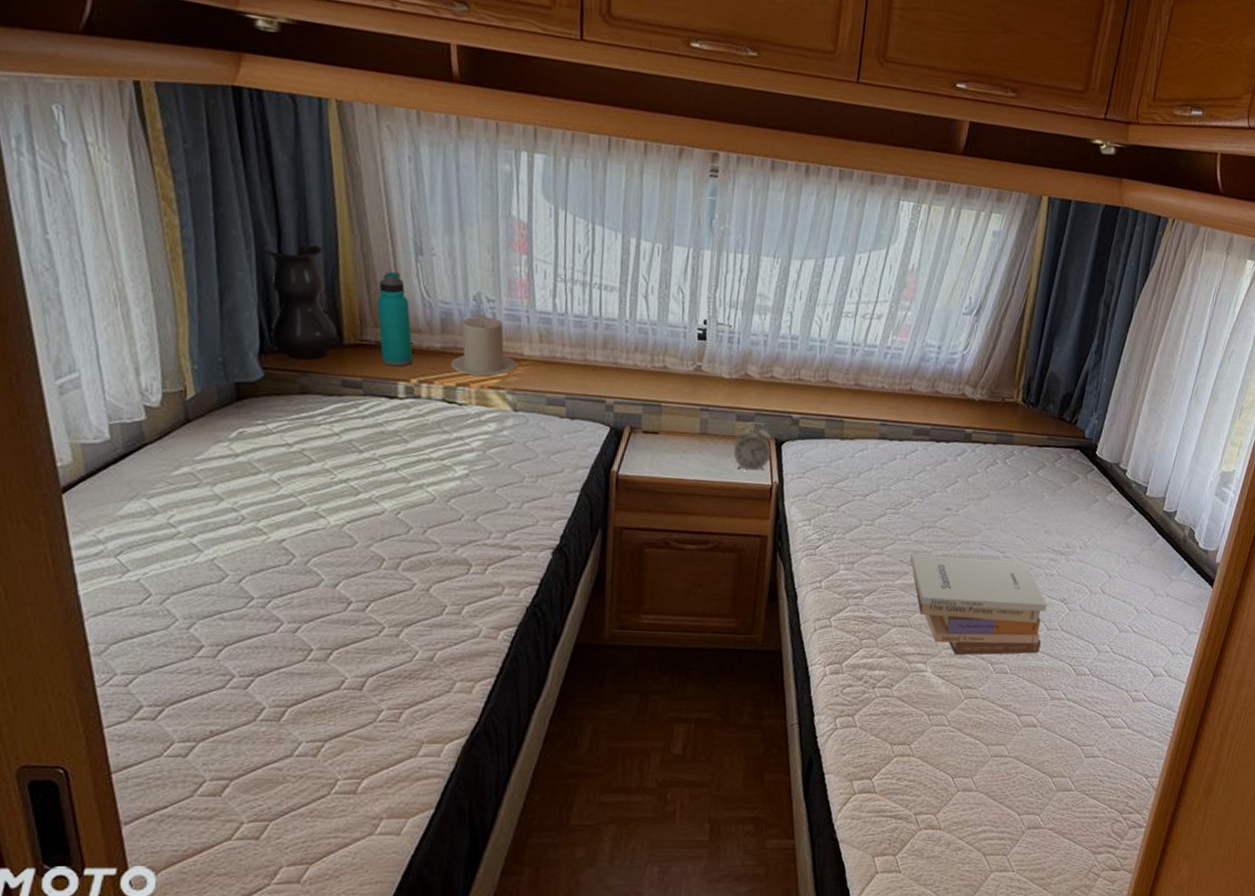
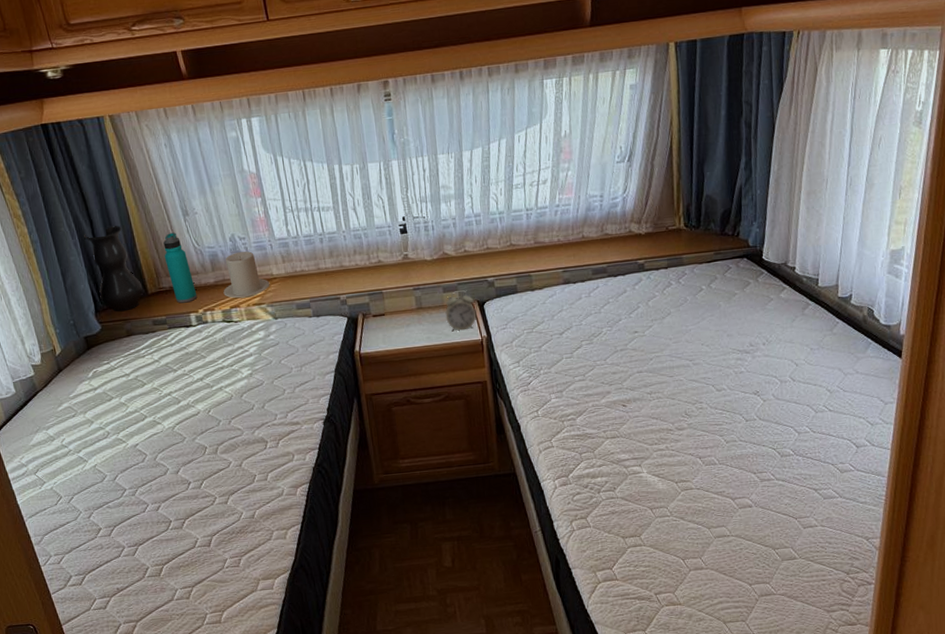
books: present [909,553,1047,655] -> none [609,365,743,454]

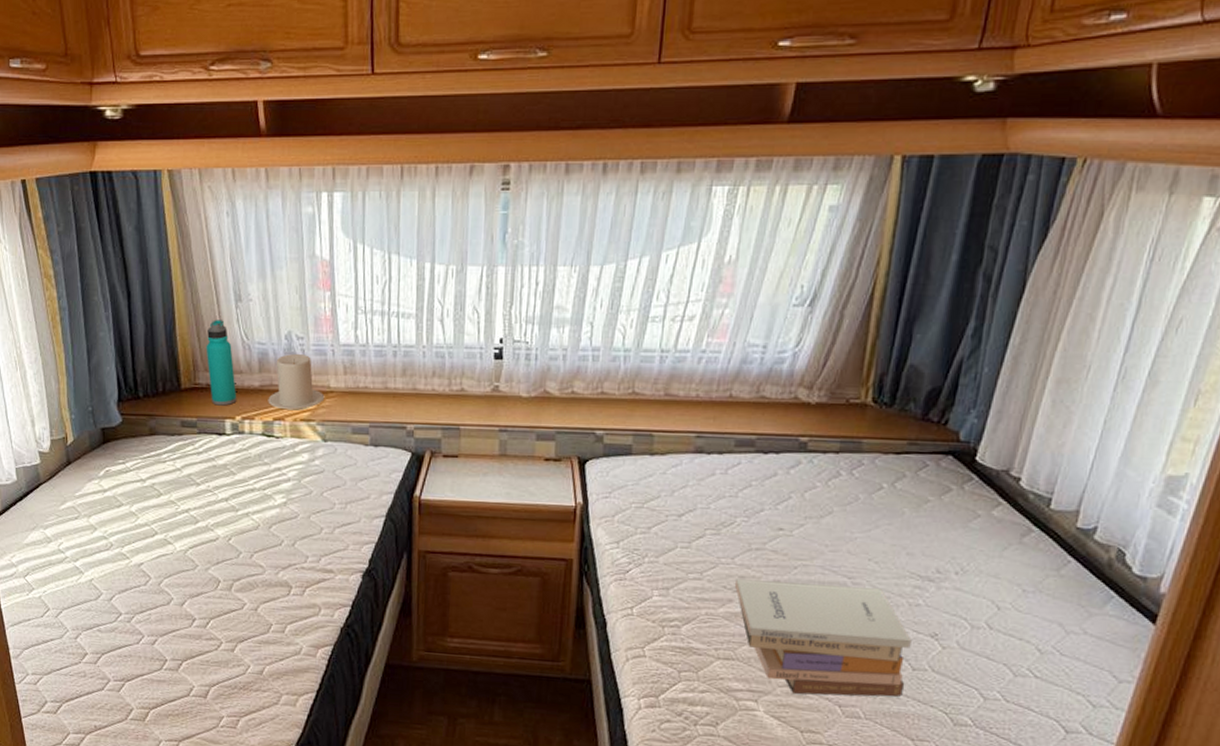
vase: present [84,226,142,312] -> none [118,303,175,406]
alarm clock: present [445,290,477,332] -> none [534,441,574,492]
books: none [609,365,743,454] -> present [734,579,912,697]

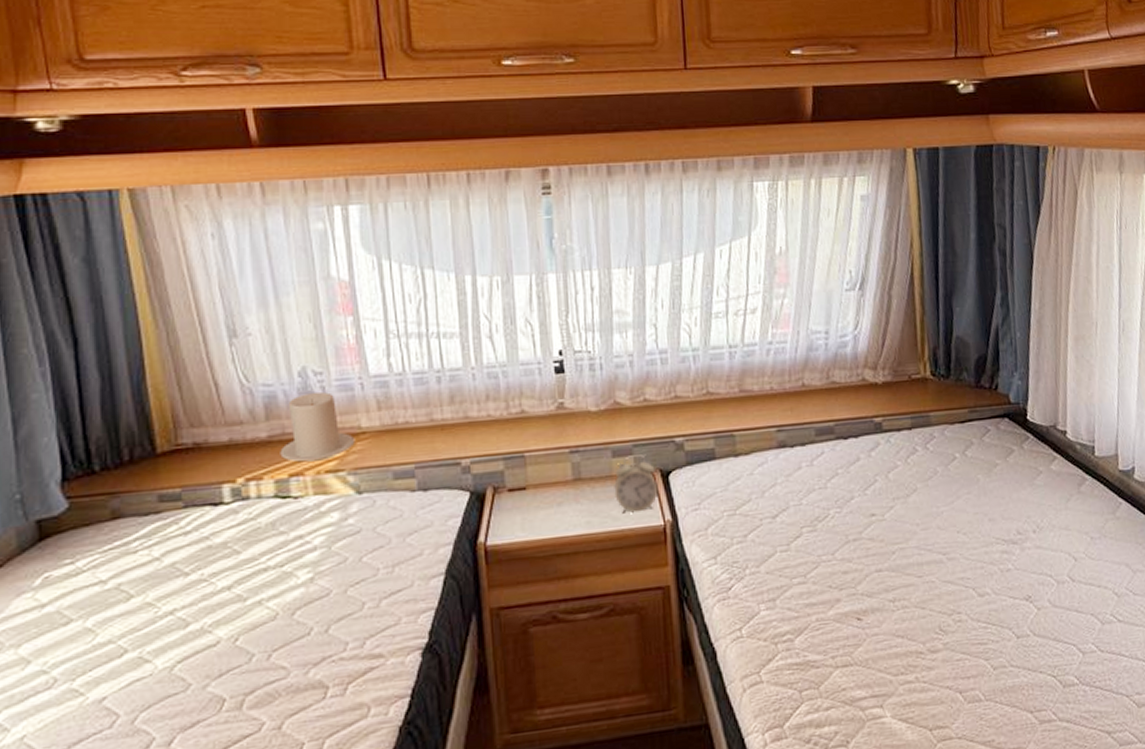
water bottle: present [206,320,237,406] -> none [190,361,238,469]
alarm clock: none [534,441,574,492] -> present [614,454,658,514]
books: present [734,579,912,697] -> none [839,560,1014,689]

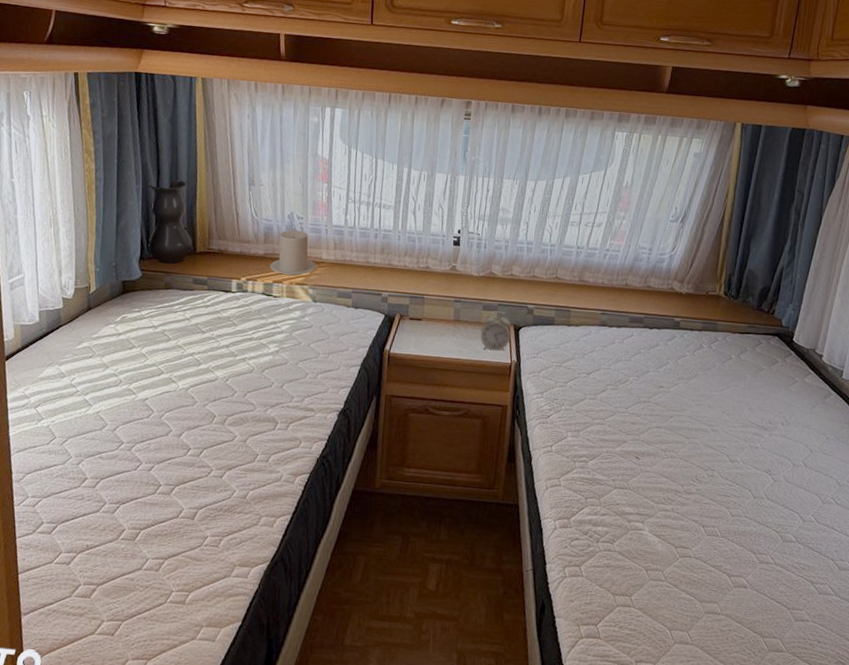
vase: none [60,349,147,481] -> present [148,180,192,265]

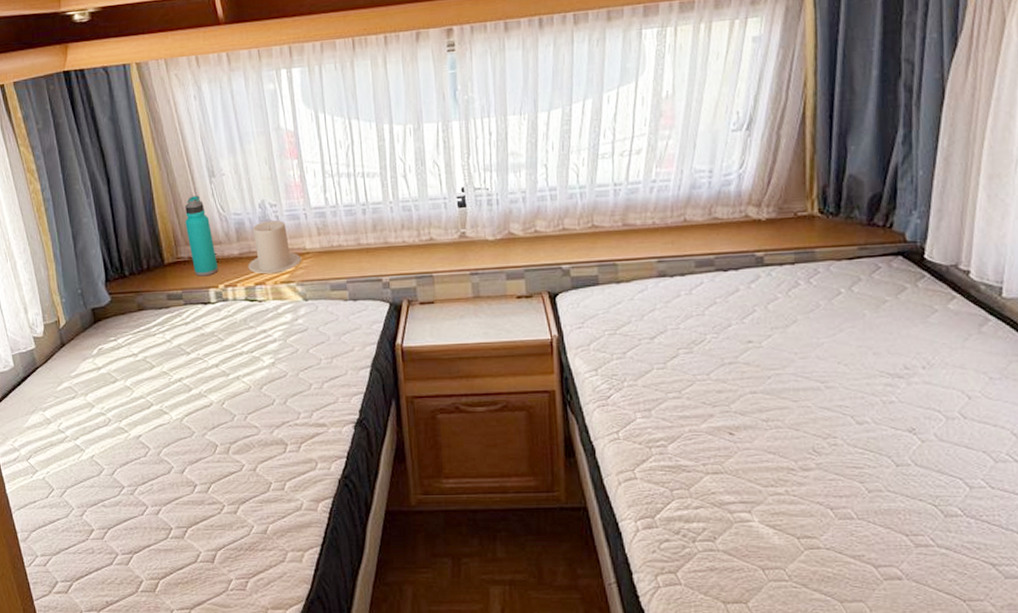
vase: present [148,180,192,265] -> none [99,185,158,283]
water bottle: none [220,198,244,269] -> present [185,195,219,277]
alarm clock: present [480,311,511,351] -> none [508,278,546,328]

